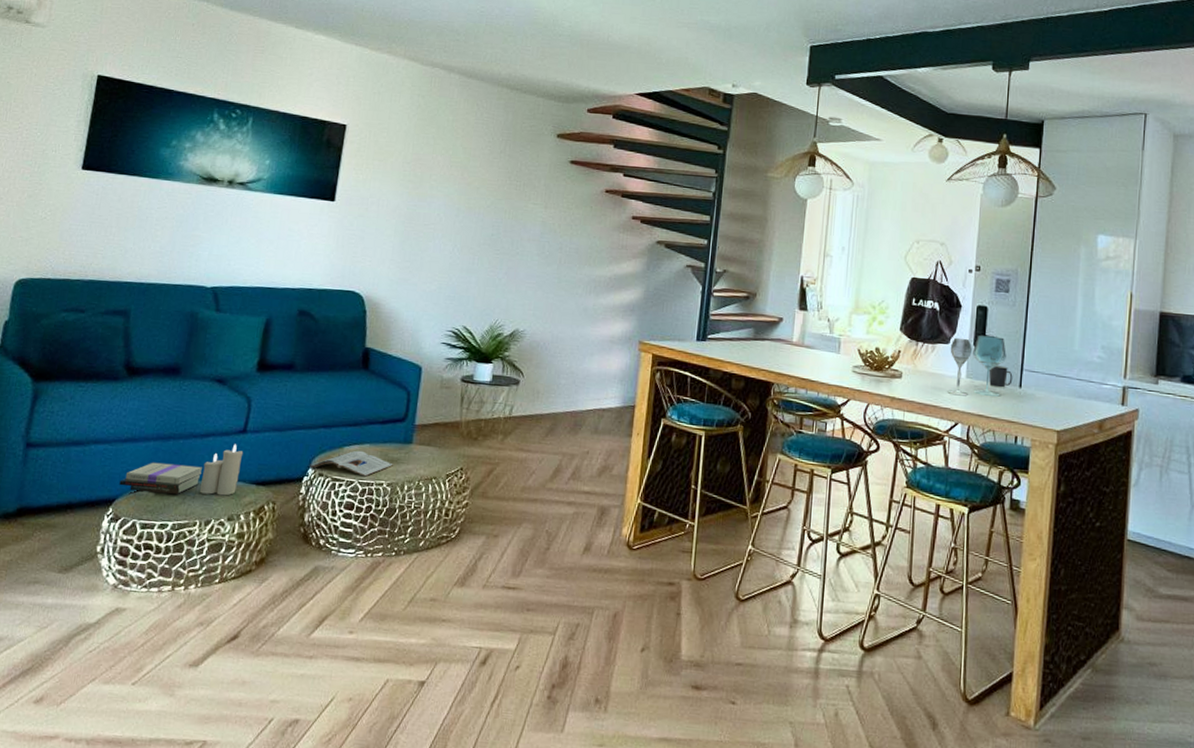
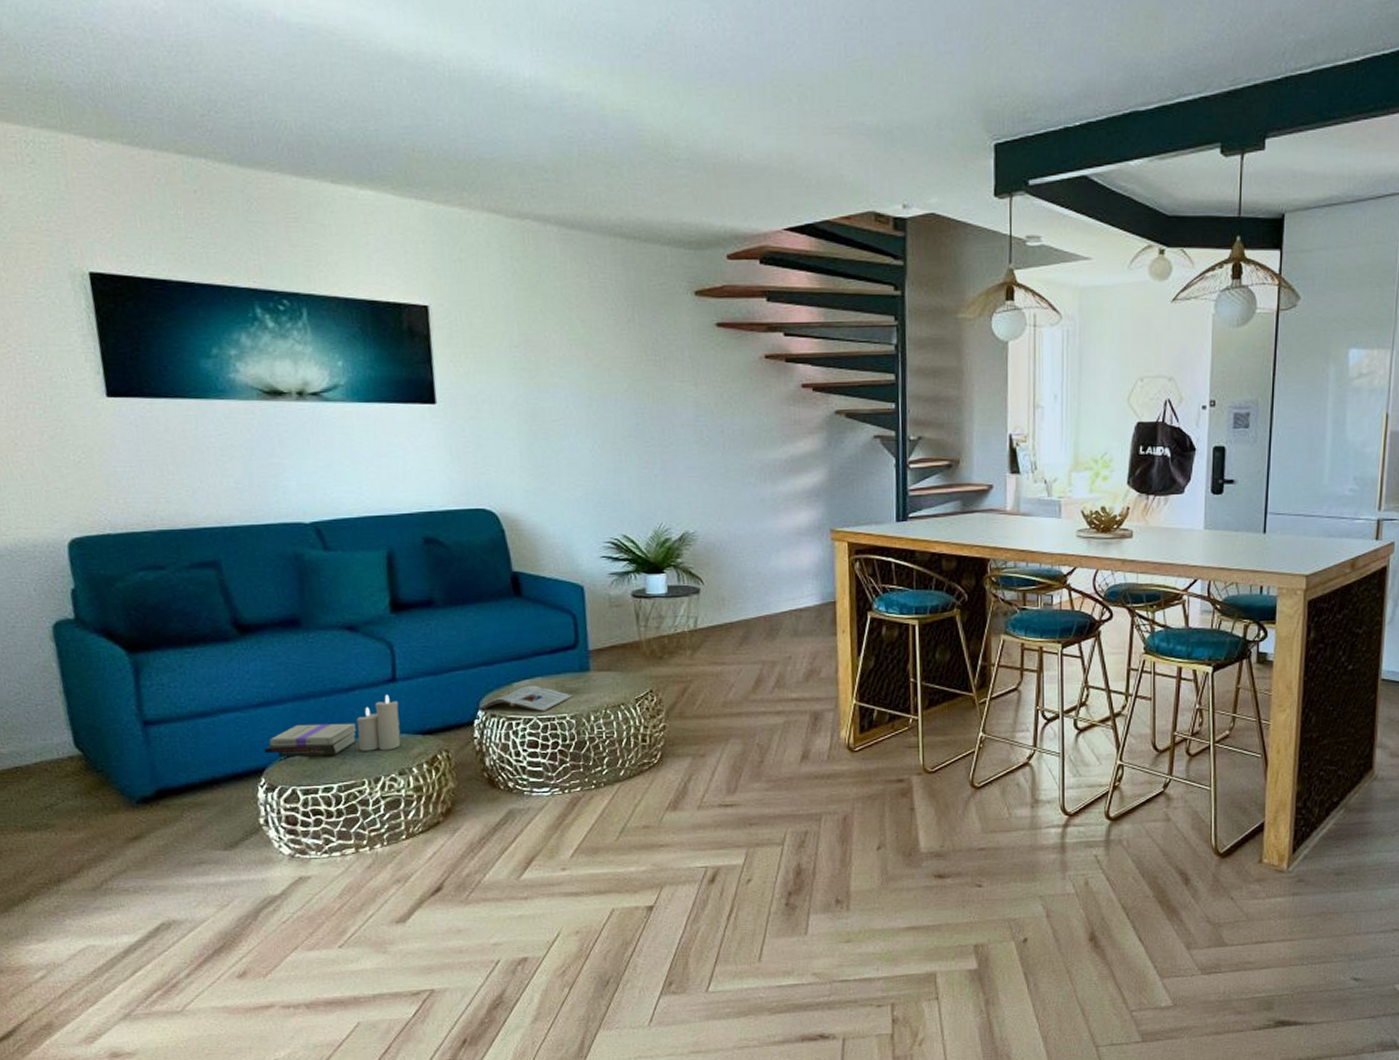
wineglass: present [949,337,972,396] -> none [1185,485,1209,550]
wine glass: present [973,335,1006,397] -> none [1211,480,1248,546]
mug: present [988,365,1013,389] -> none [1229,511,1256,537]

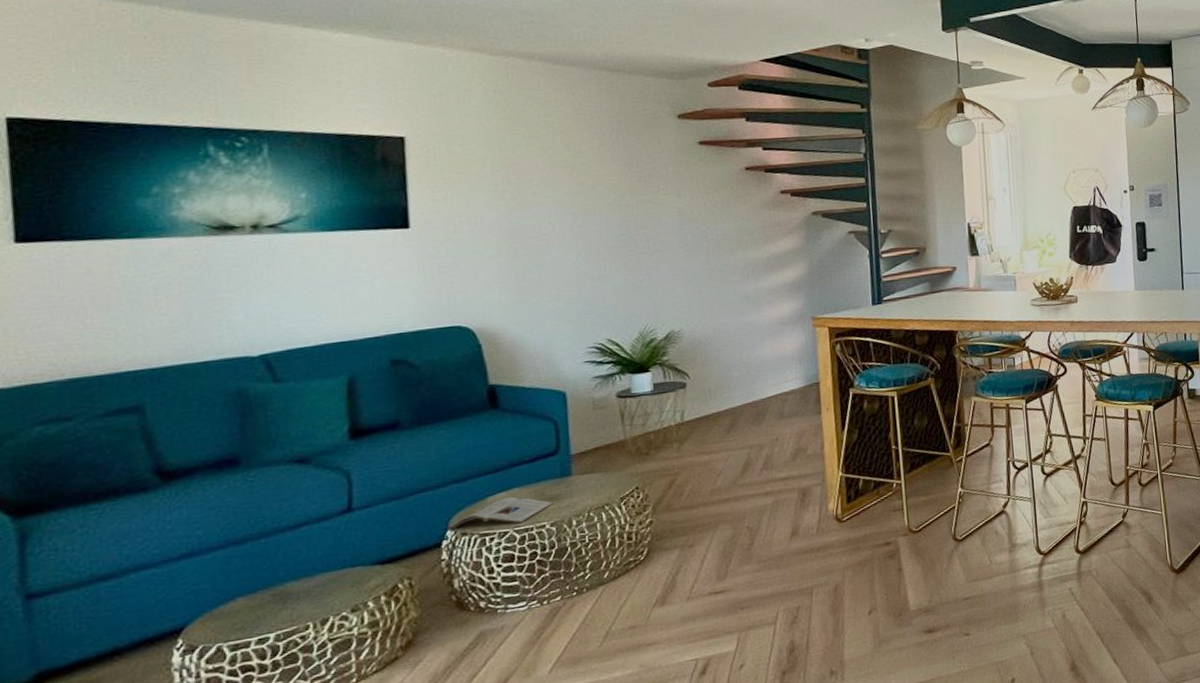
books: present [264,723,356,758] -> none [184,562,302,613]
candle: present [356,694,401,751] -> none [302,526,356,592]

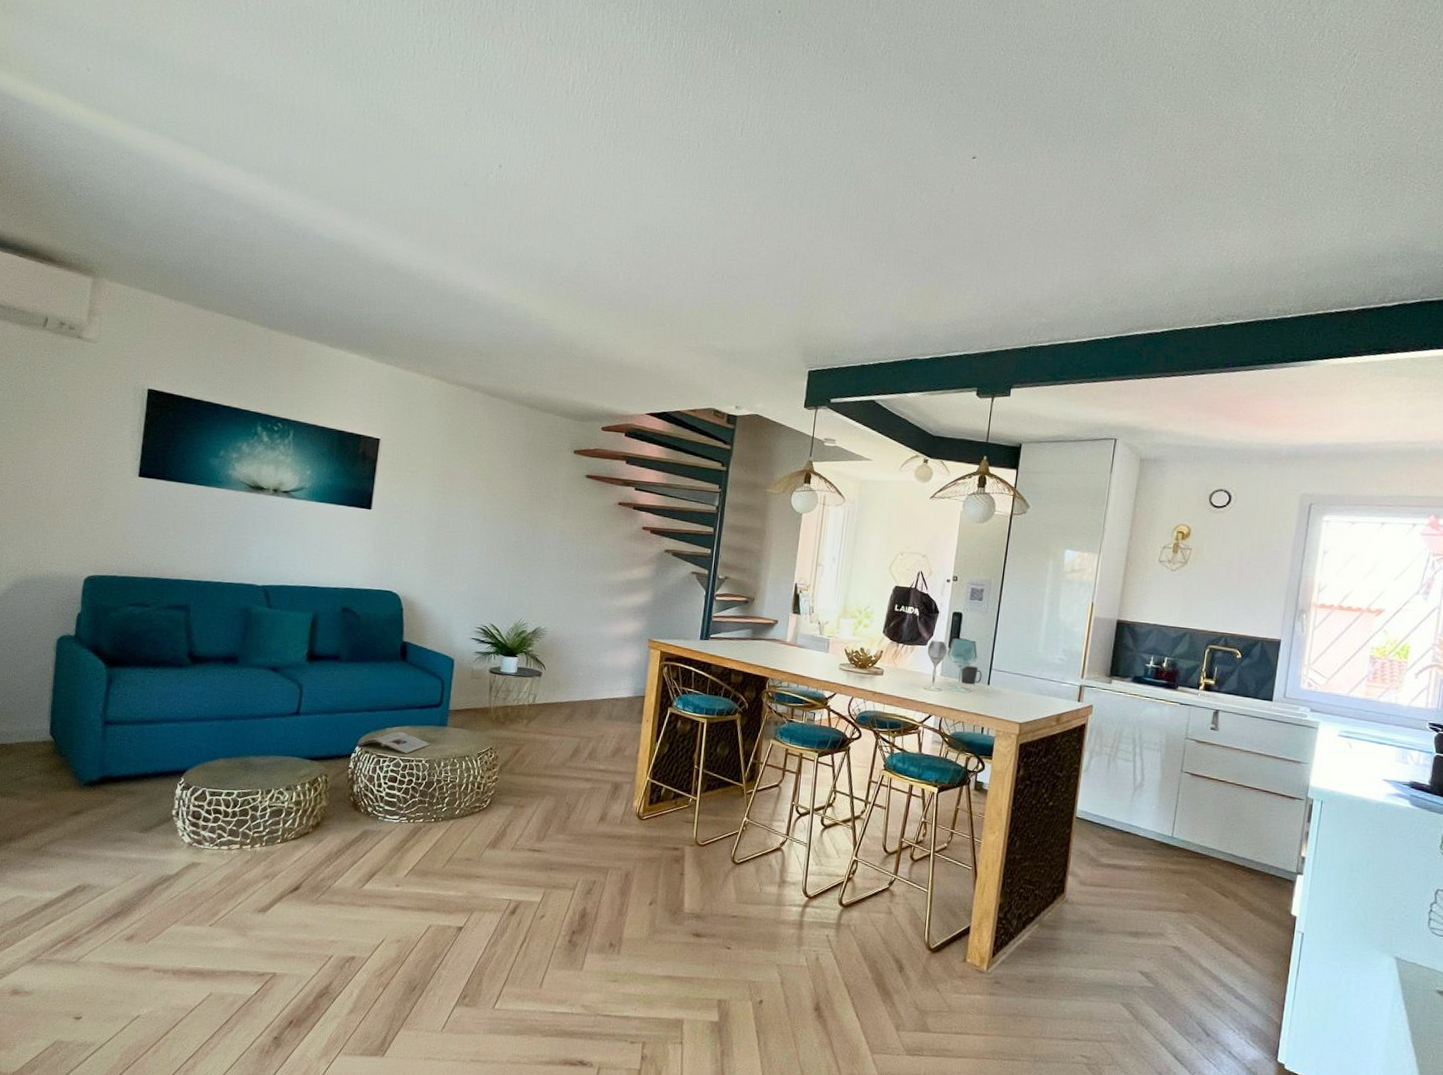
wineglass: none [1117,254,1139,309] -> present [924,640,947,692]
wine glass: none [1137,248,1168,304] -> present [946,638,978,693]
mug: none [1154,273,1176,295] -> present [961,665,982,686]

